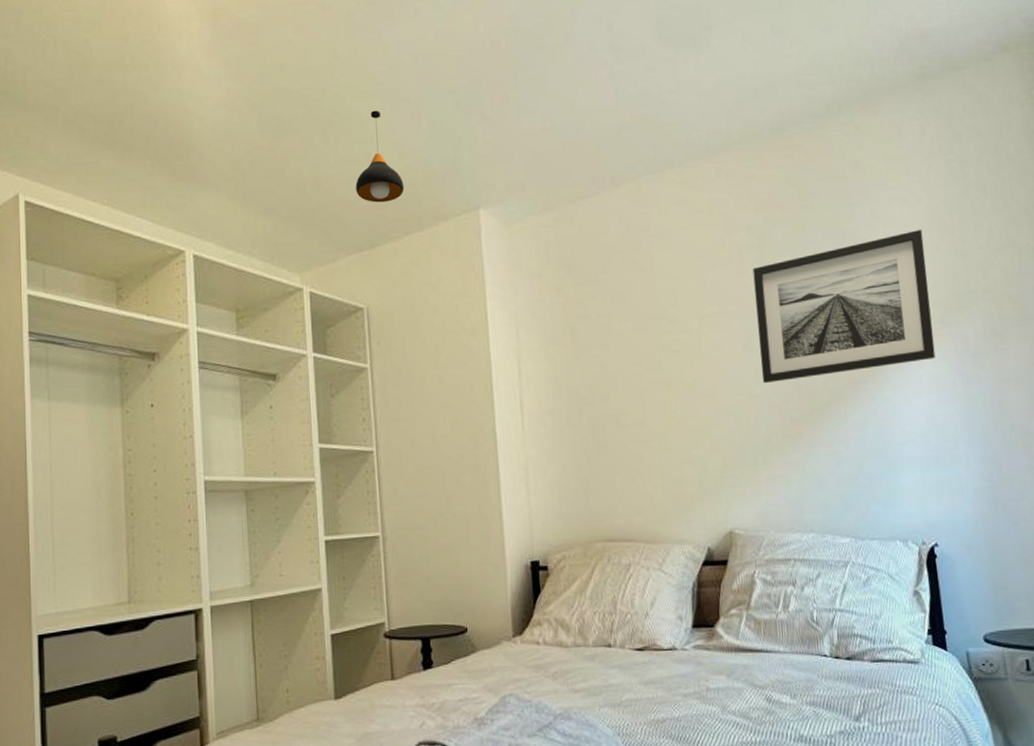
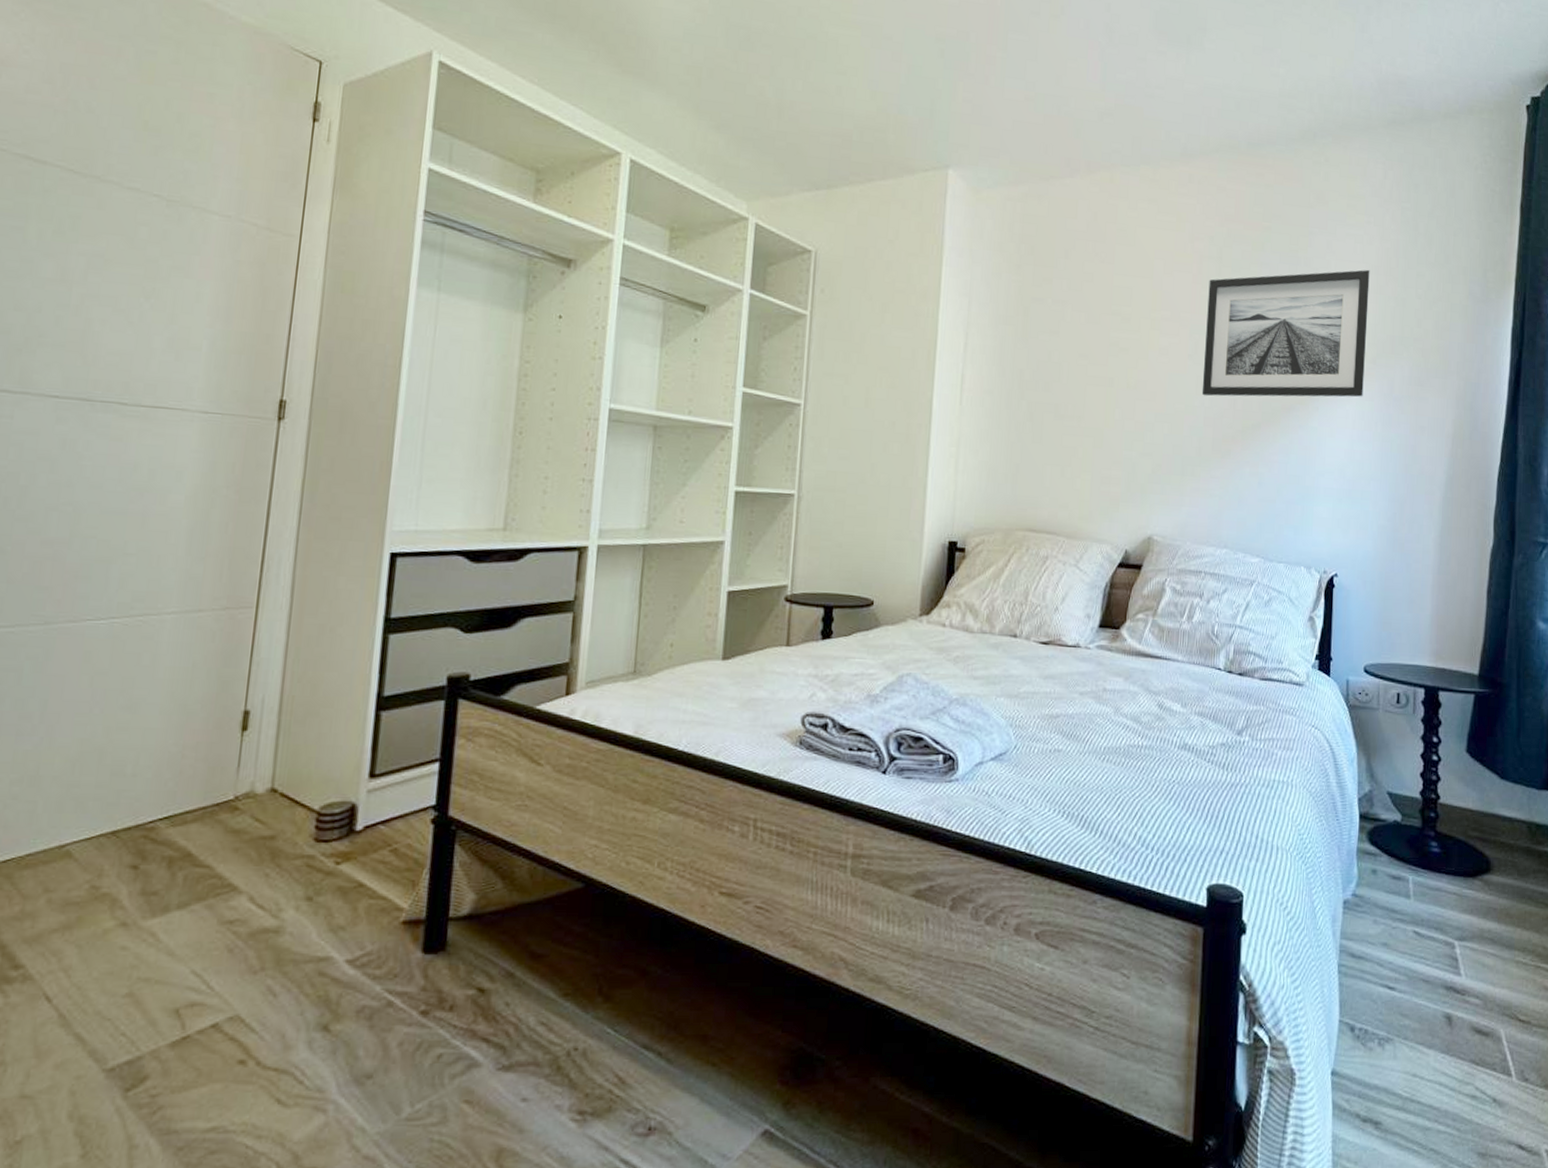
pendant light: present [355,110,405,203] -> none [821,41,874,143]

